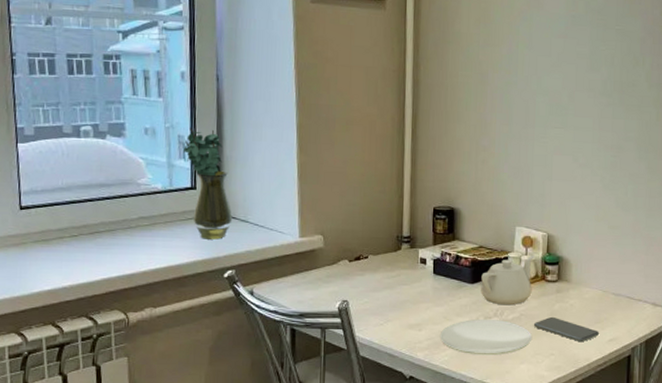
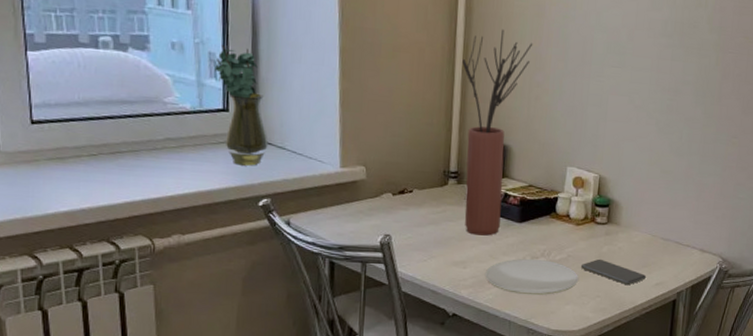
vase: none [411,98,478,298] -> present [462,29,533,236]
teapot: present [481,255,535,306] -> none [528,196,585,246]

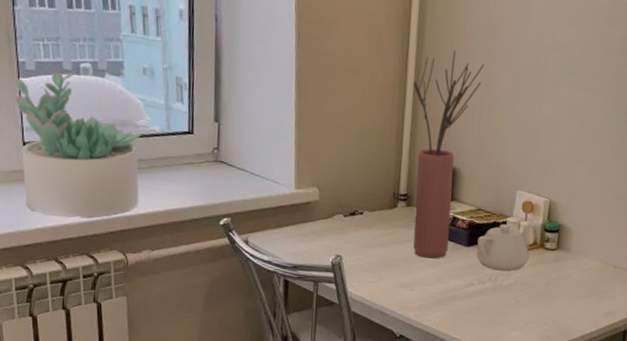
succulent plant: none [21,44,171,202] -> present [15,71,142,218]
vase: present [215,44,269,166] -> none [181,69,229,186]
plate: present [484,258,579,296] -> none [431,283,527,321]
teapot: none [528,196,585,246] -> present [476,221,534,272]
smartphone: present [580,259,647,286] -> none [528,285,597,314]

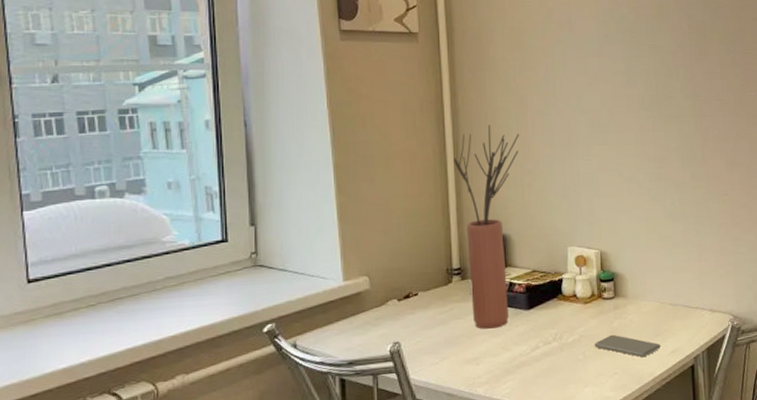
succulent plant: present [15,71,142,218] -> none [17,196,169,357]
teapot: present [476,221,534,272] -> none [537,273,590,329]
smartphone: none [528,285,597,314] -> present [594,334,661,358]

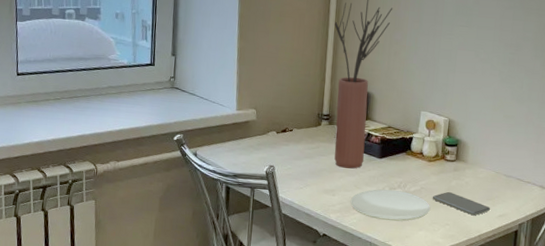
plate: none [499,344,595,384] -> present [350,189,431,222]

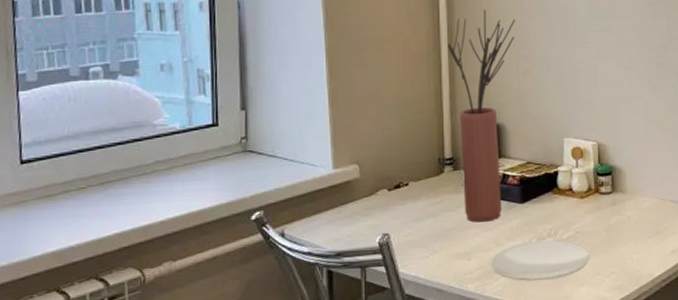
smartphone: present [432,191,491,216] -> none [590,231,661,257]

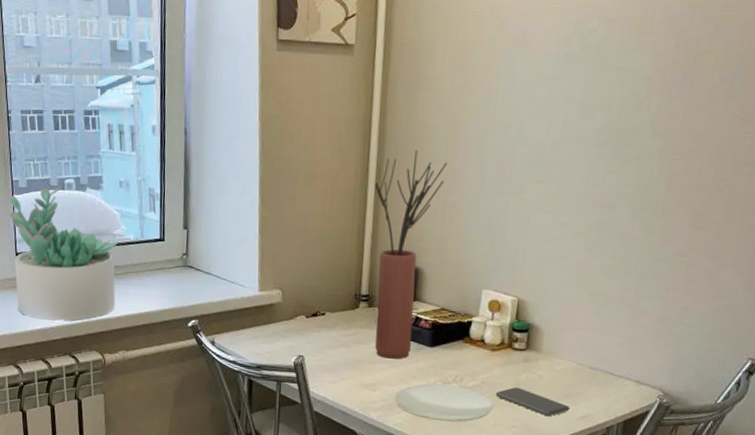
succulent plant: none [12,77,160,240] -> present [9,187,119,322]
smartphone: none [590,231,661,257] -> present [495,387,571,417]

